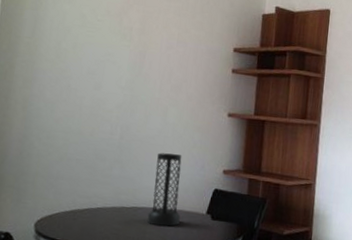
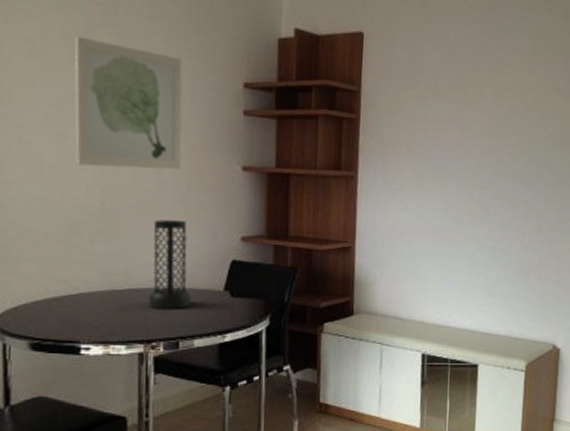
wall art: none [105,12,189,114] -> present [74,36,182,170]

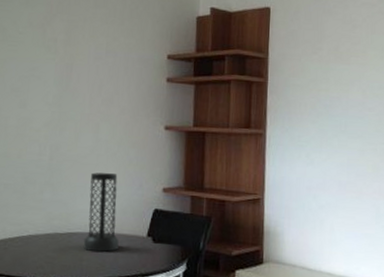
wall art: present [74,36,182,170] -> none [32,23,118,130]

